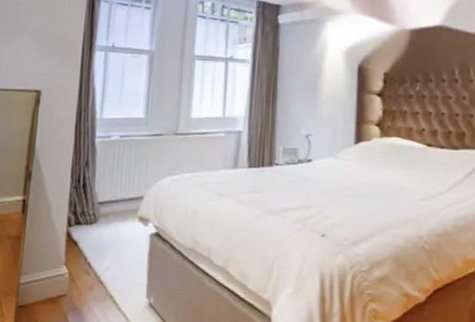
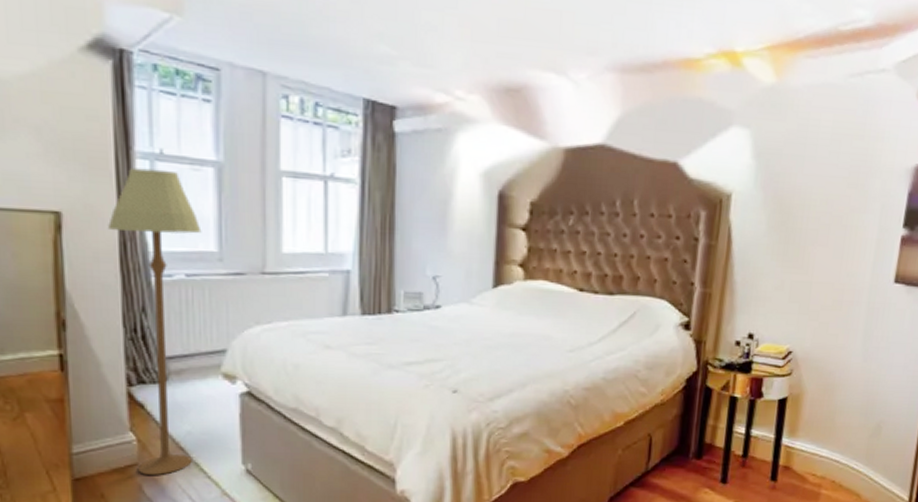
floor lamp: none [65,57,135,305] -> present [108,167,202,475]

